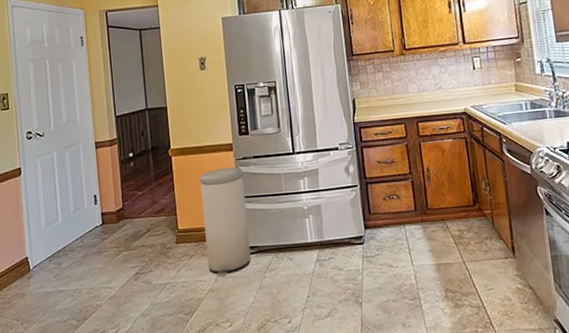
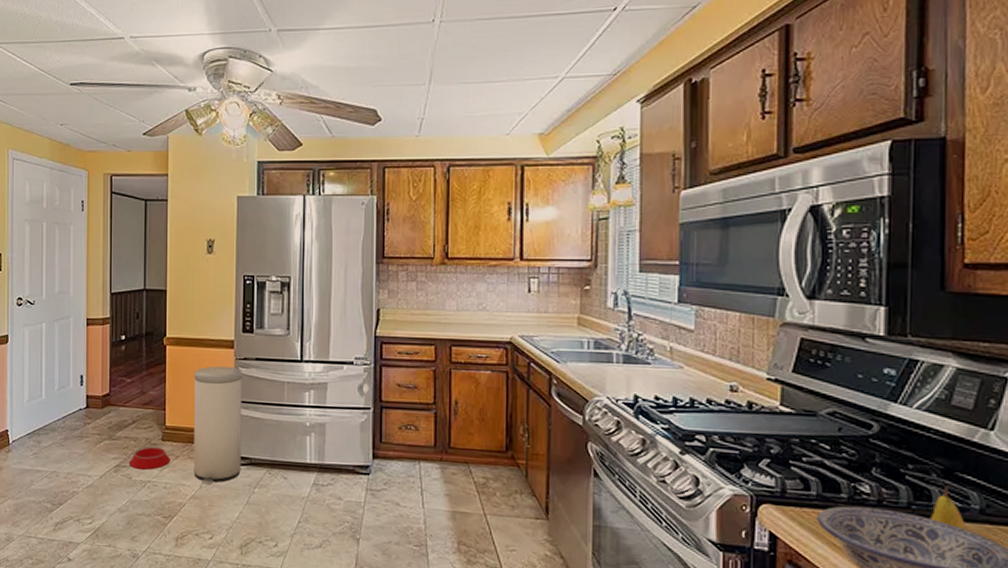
pet bowl: none [148,250,186,274] -> present [130,447,170,470]

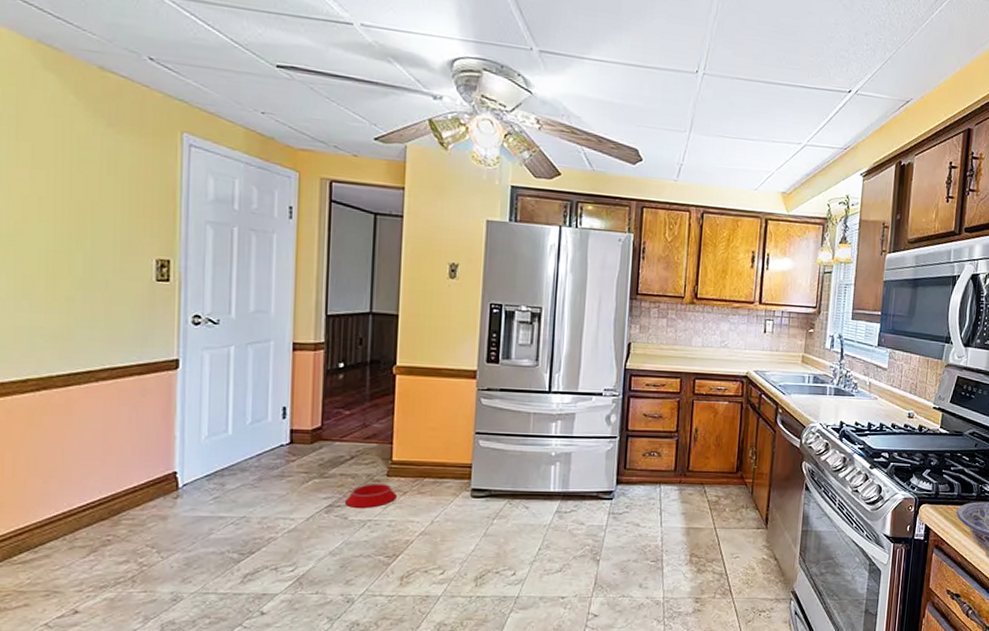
pedal bin: present [193,366,242,484] -> none [424,396,485,519]

